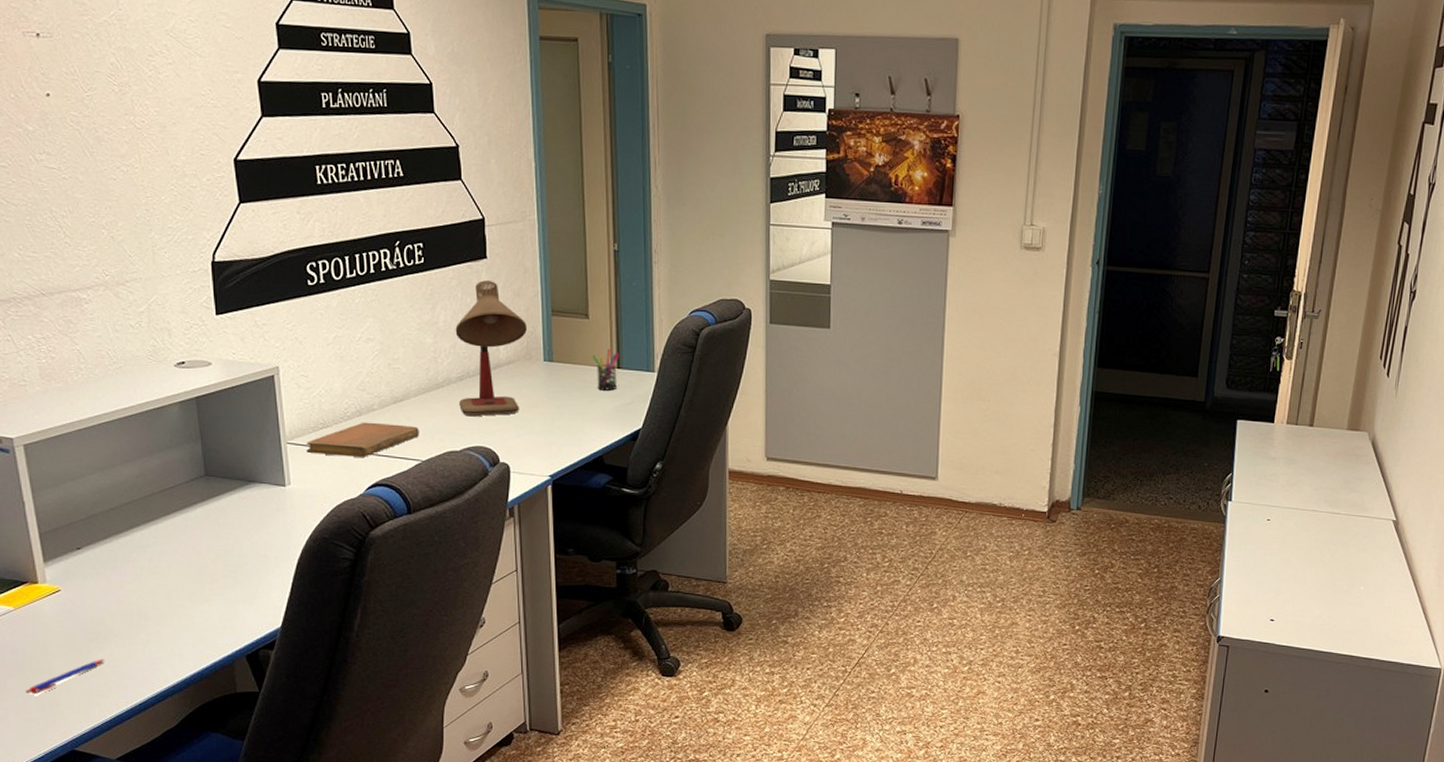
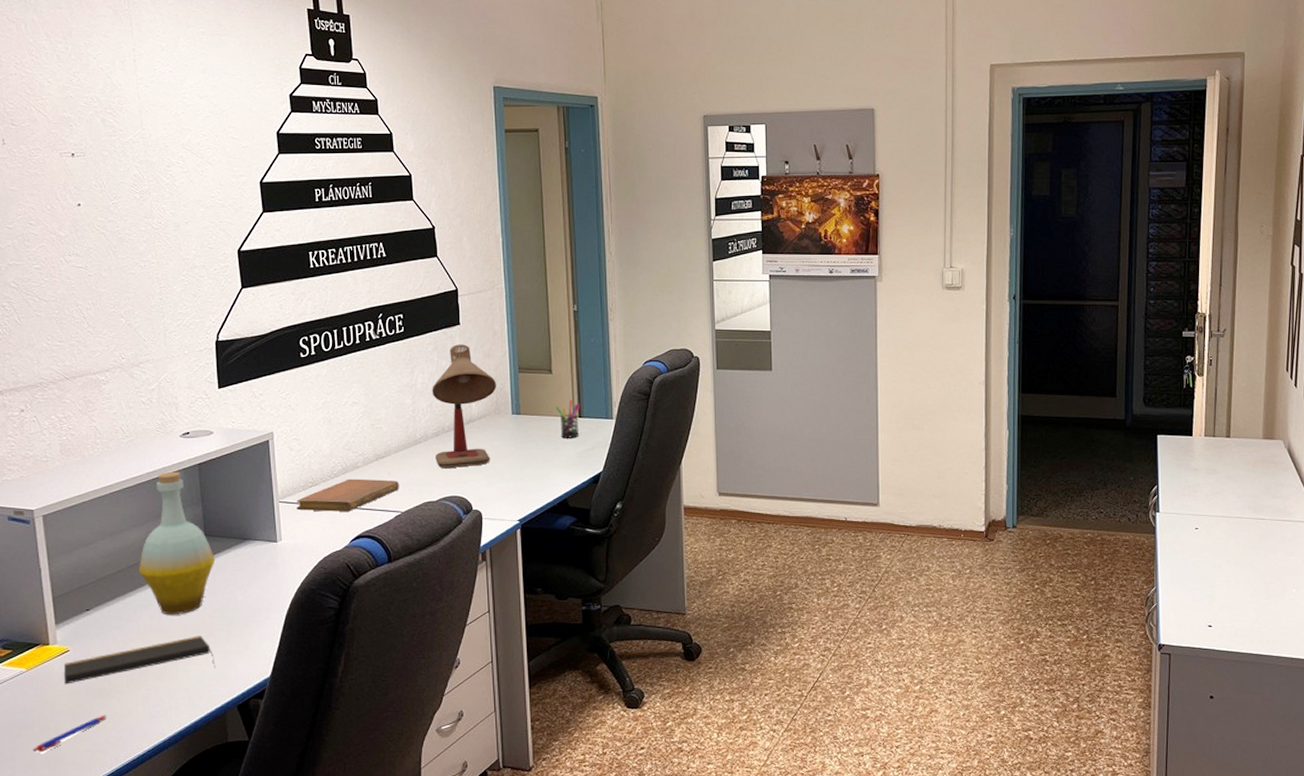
notepad: none [54,581,221,626] -> present [63,636,216,685]
bottle: none [134,404,218,559] -> present [139,471,216,615]

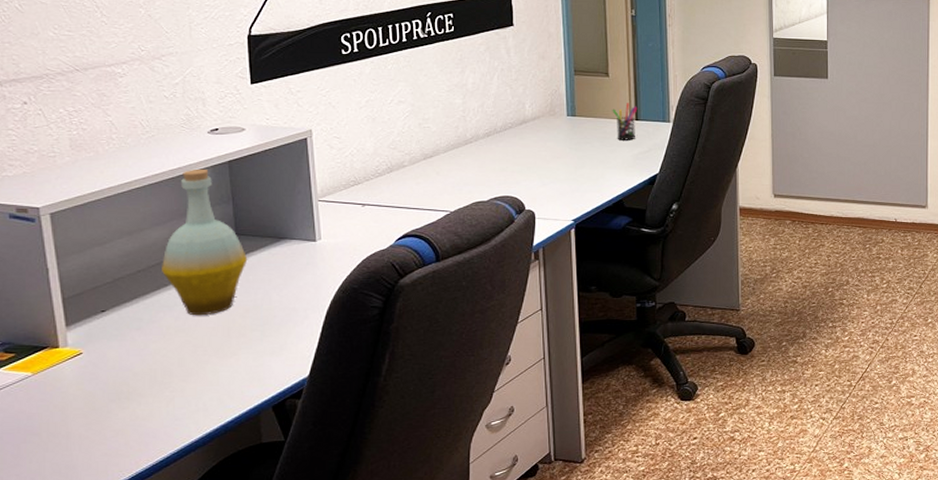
pen: present [32,715,107,753] -> none [40,418,126,459]
notepad: present [63,636,216,685] -> none [75,336,248,388]
notebook: present [297,478,399,512] -> none [337,178,448,211]
desk lamp: present [432,344,496,469] -> none [483,45,551,169]

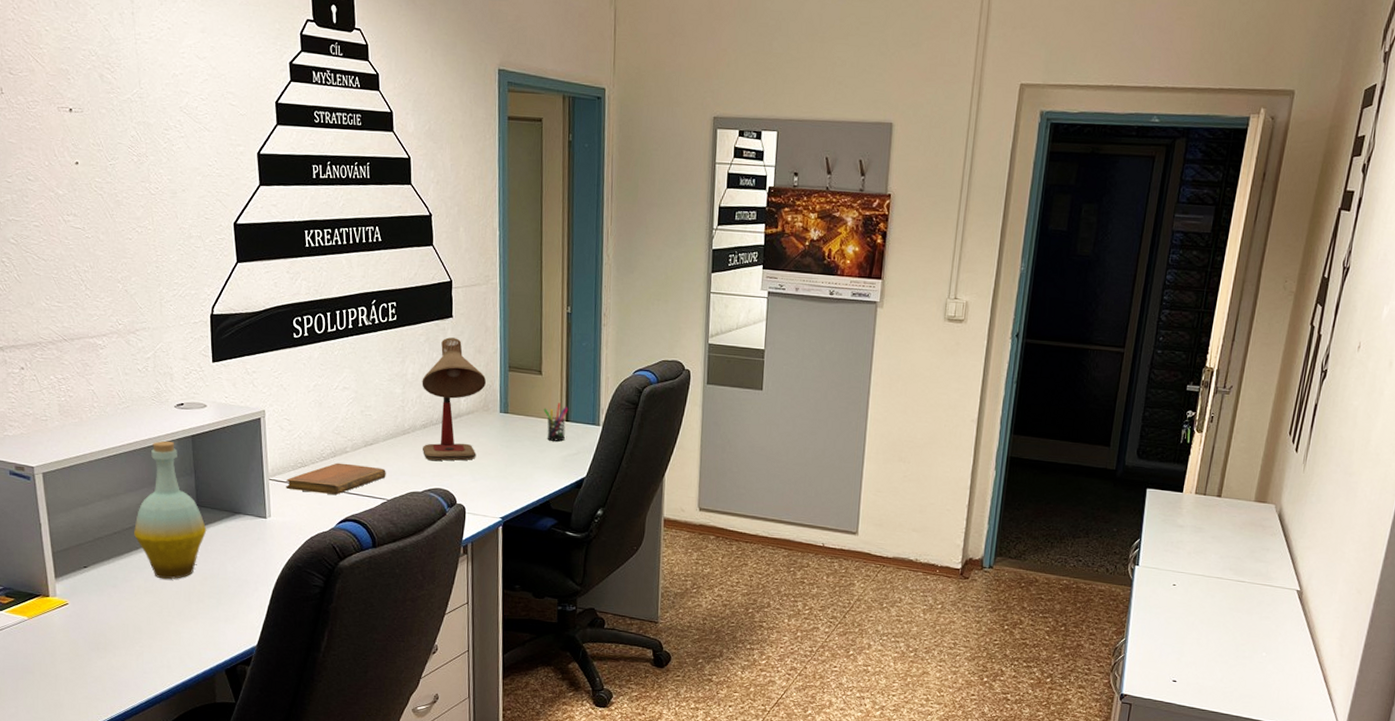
notebook: none [337,178,448,211] -> present [286,462,386,495]
desk lamp: none [483,45,551,169] -> present [422,337,486,461]

